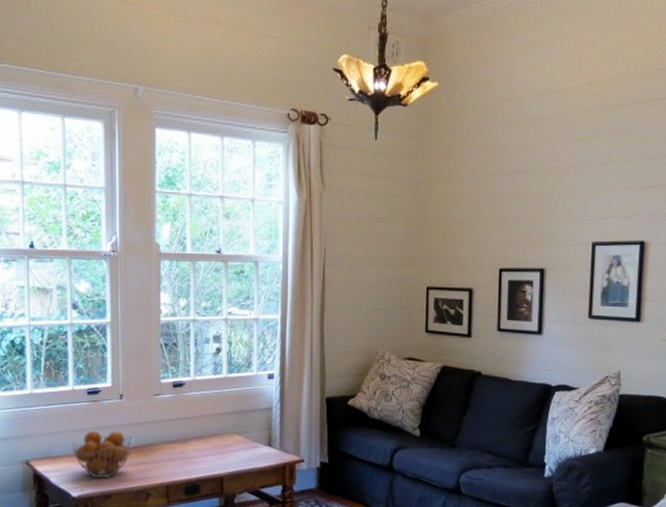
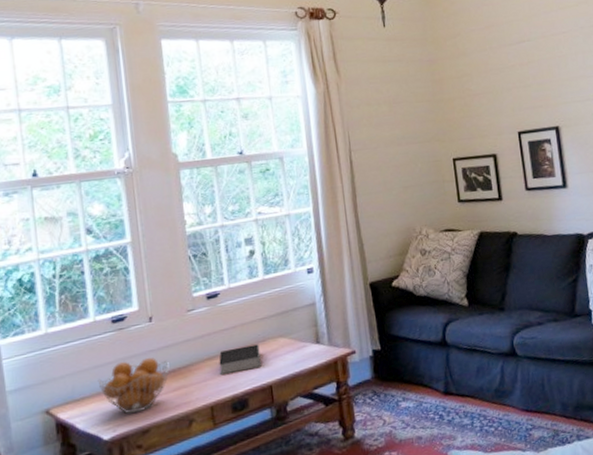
book: none [178,436,216,460] -> present [219,344,262,376]

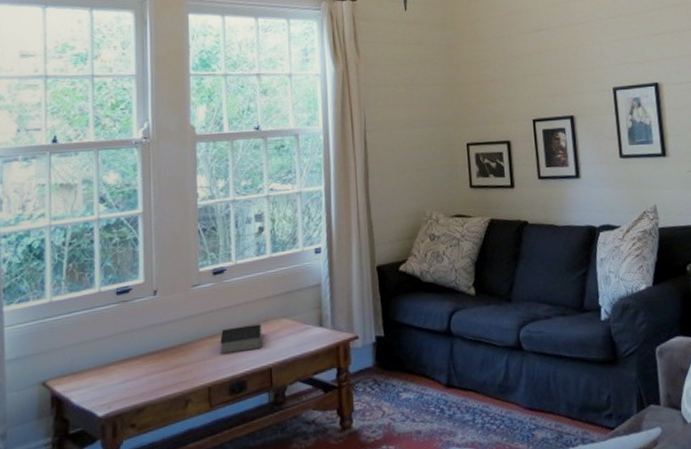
fruit basket: present [97,357,170,414] -> none [97,332,170,391]

